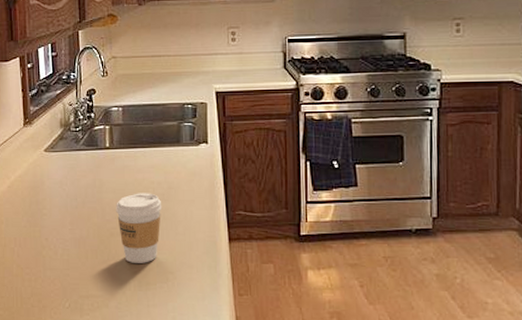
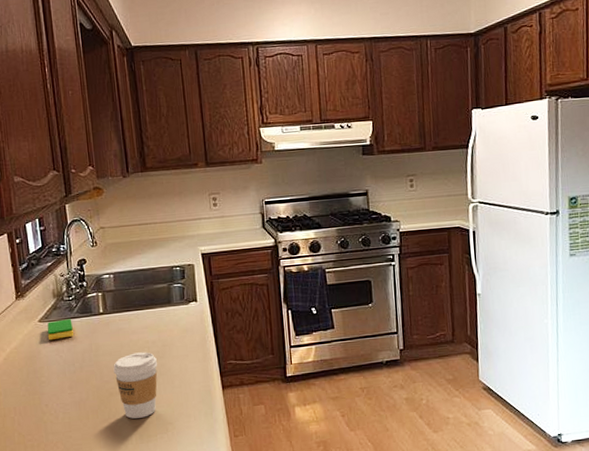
dish sponge: none [52,151,78,172] -> present [47,319,74,341]

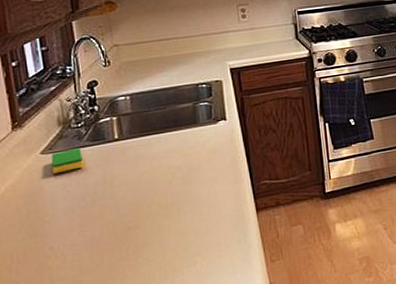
coffee cup: present [113,352,158,419] -> none [131,178,184,254]

